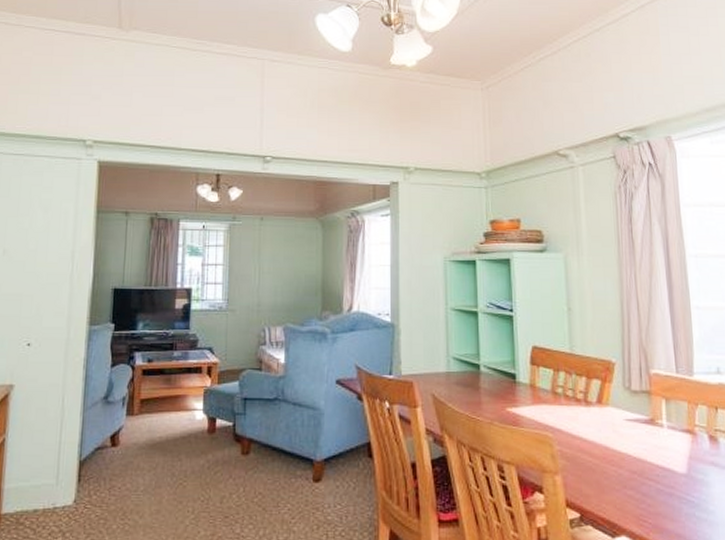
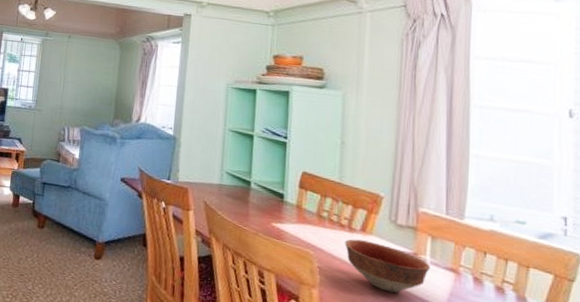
bowl: none [583,413,668,466] -> present [345,239,430,293]

